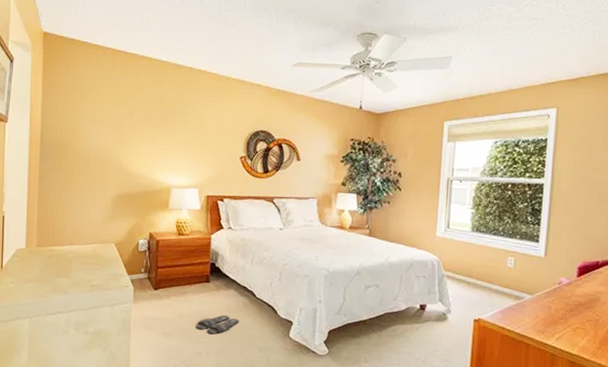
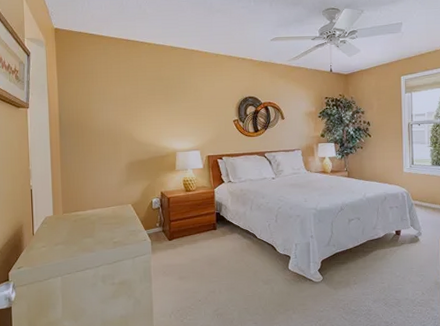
slippers: present [196,314,239,335] -> none [208,256,244,274]

